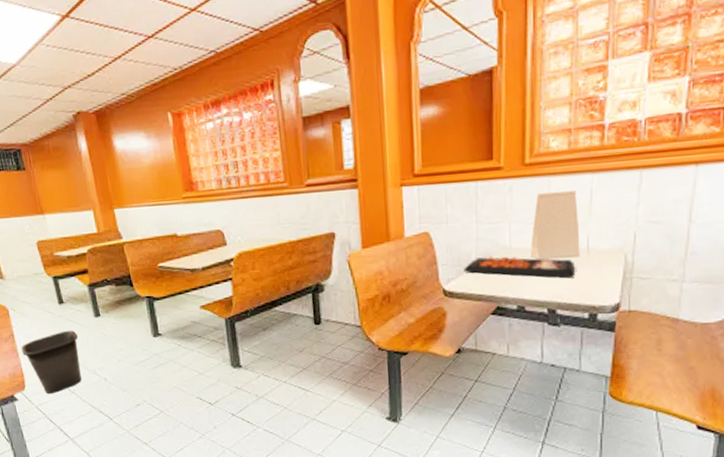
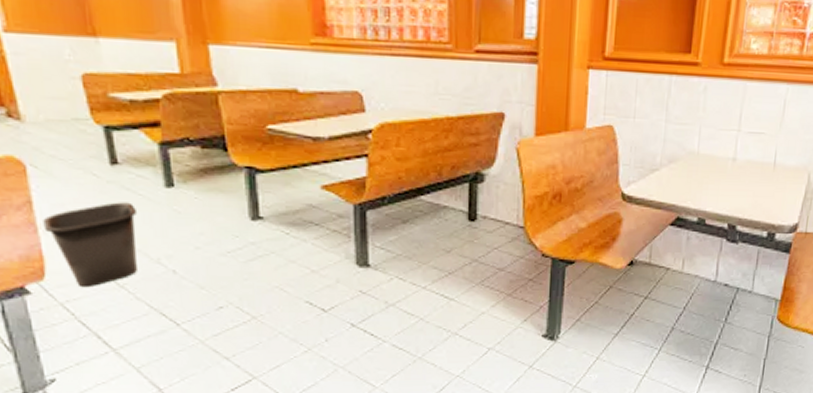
food tray: present [463,256,575,277] -> none [646,160,760,192]
paper bag: present [530,191,580,260] -> none [718,98,771,172]

